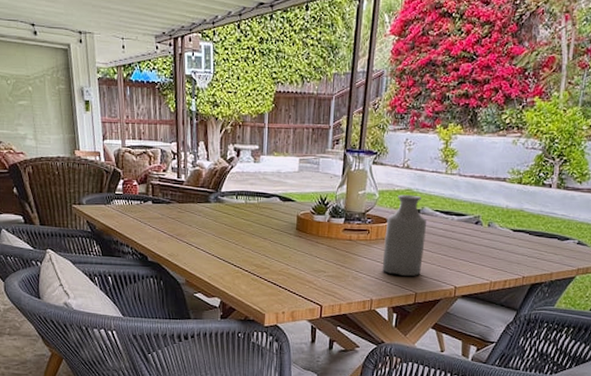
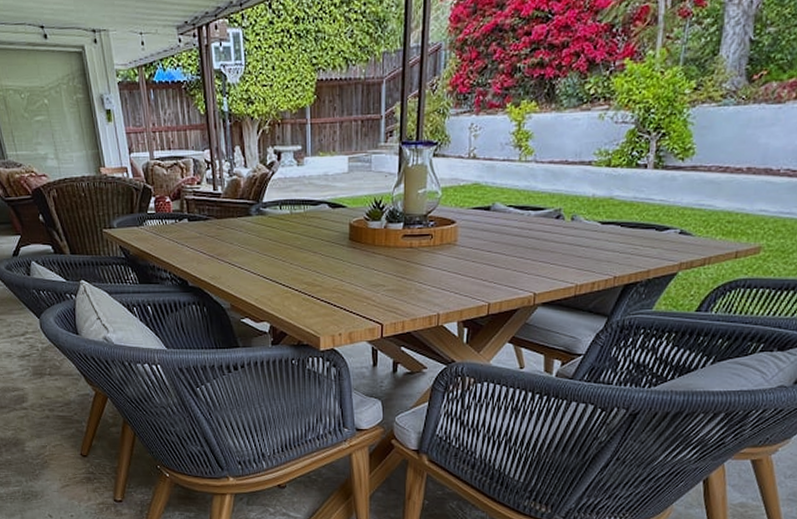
bottle: present [382,194,427,277] -> none [449,189,499,286]

